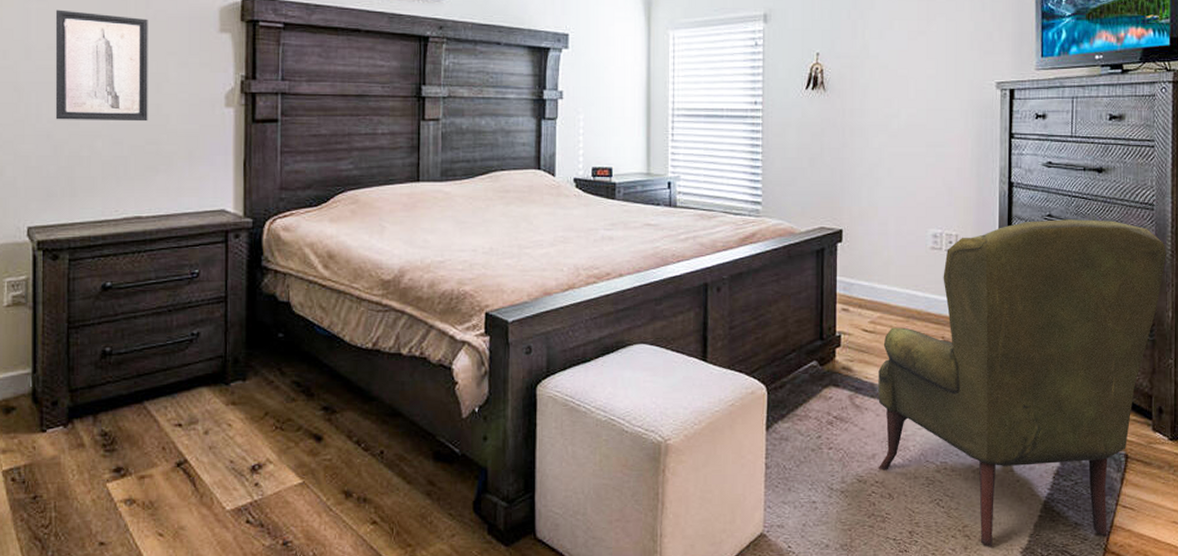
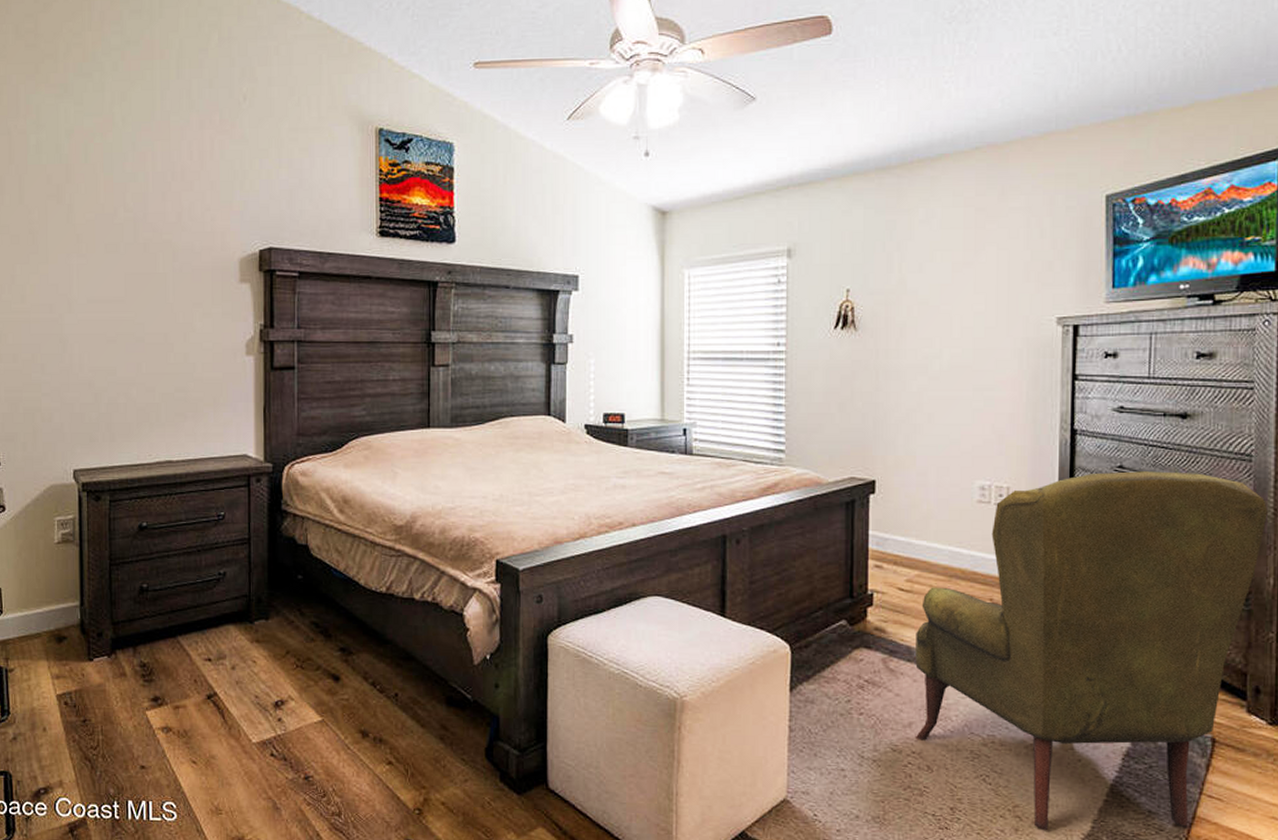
wall art: present [55,9,148,122] -> none [93,265,176,370]

